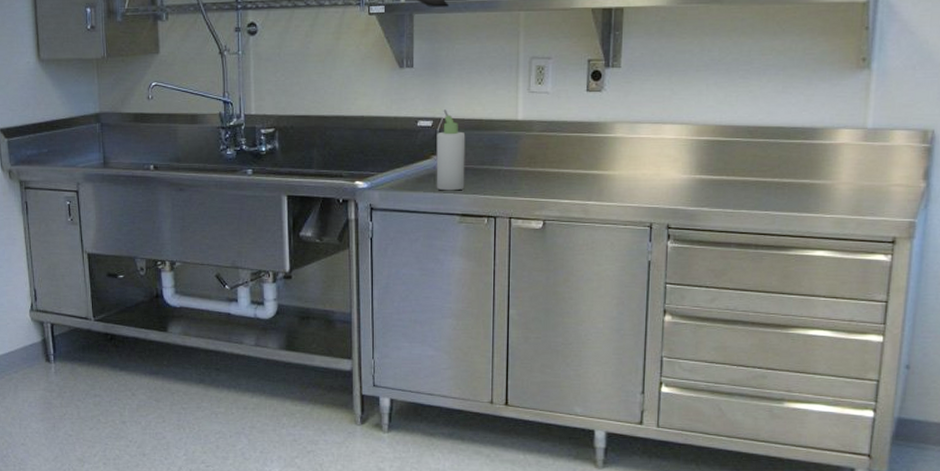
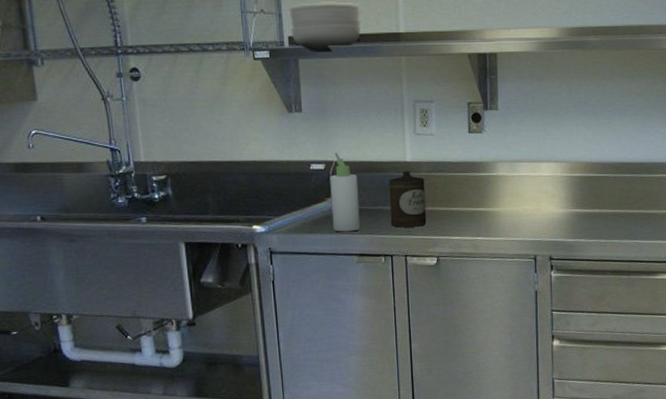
canister: none [496,129,536,188] -> present [388,170,427,227]

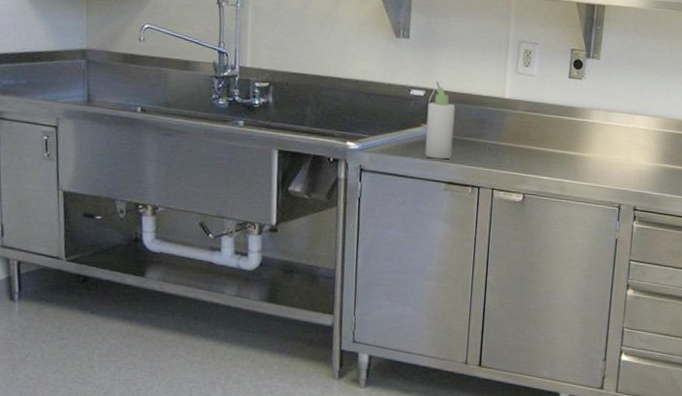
canister: present [388,170,427,227] -> none [482,106,521,163]

